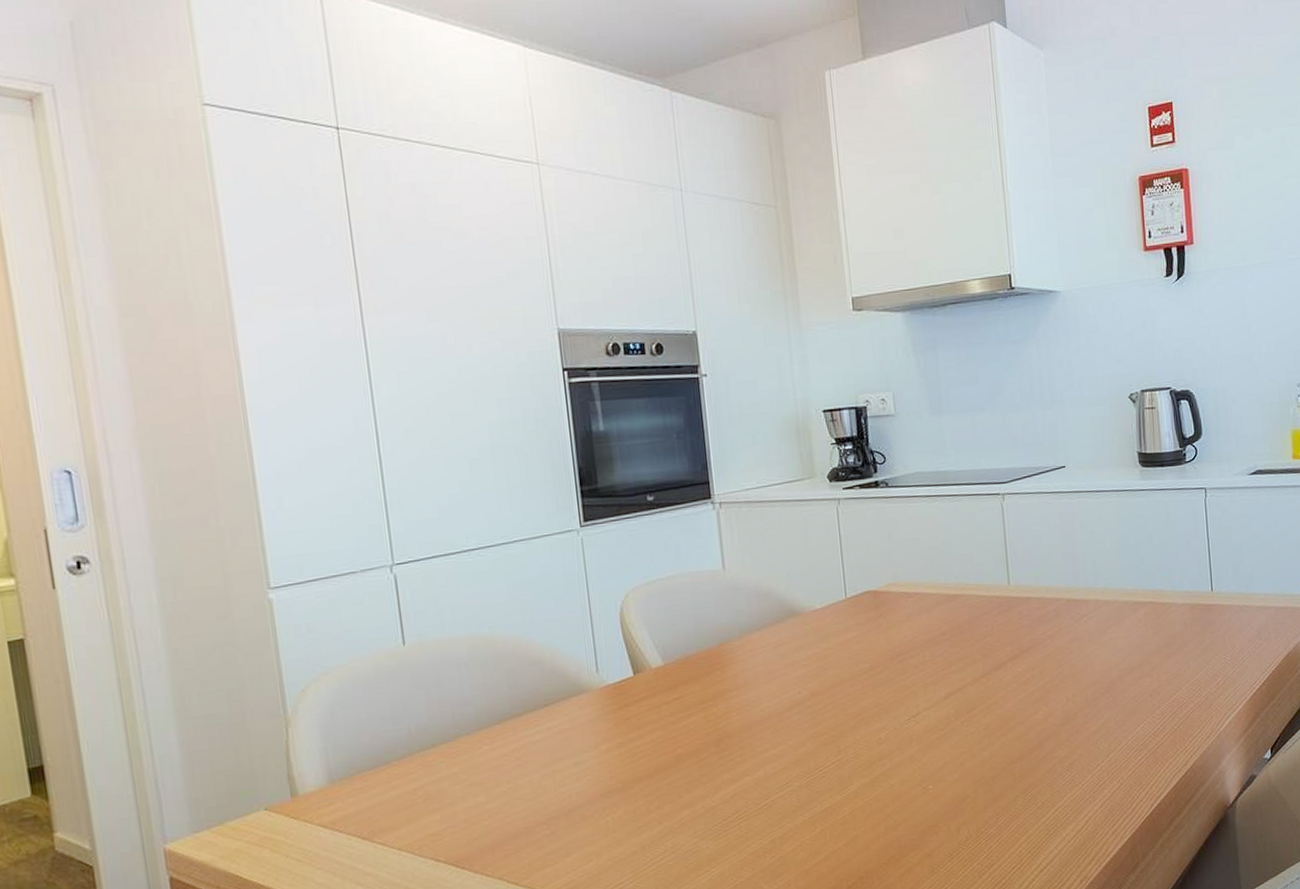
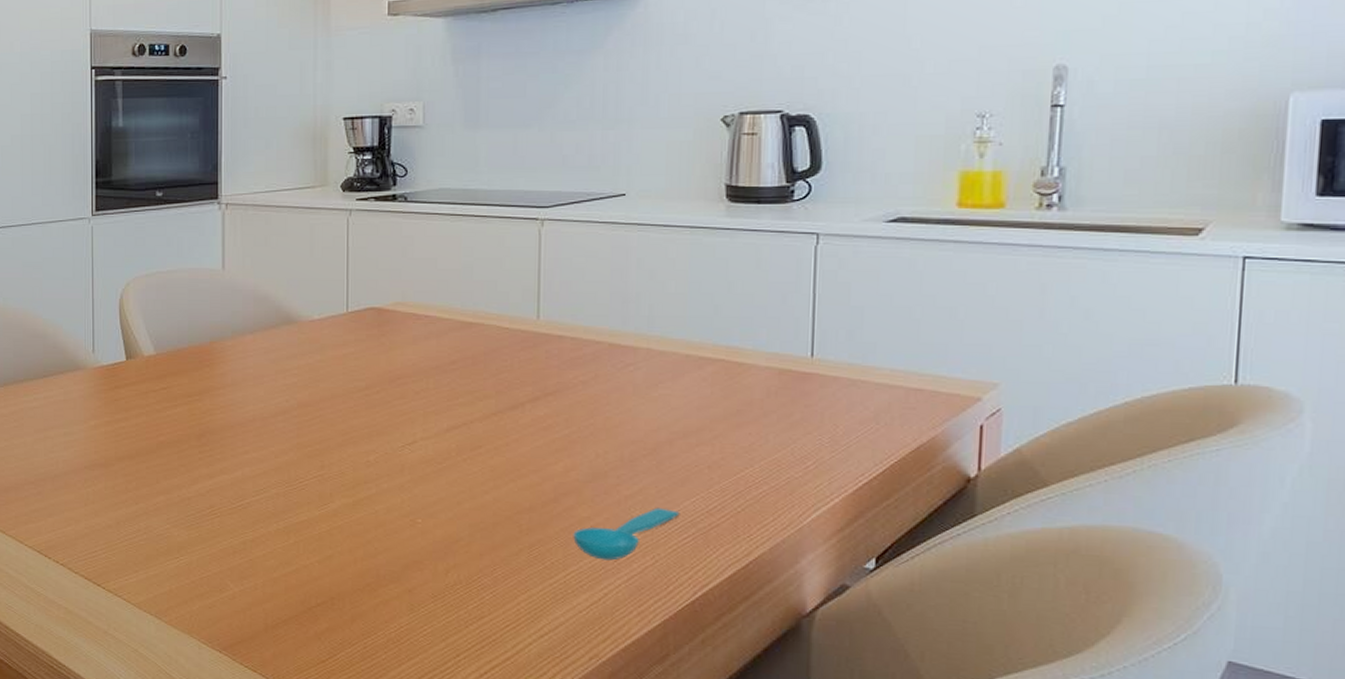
spoon: none [1056,736,1134,792] -> present [573,507,680,561]

